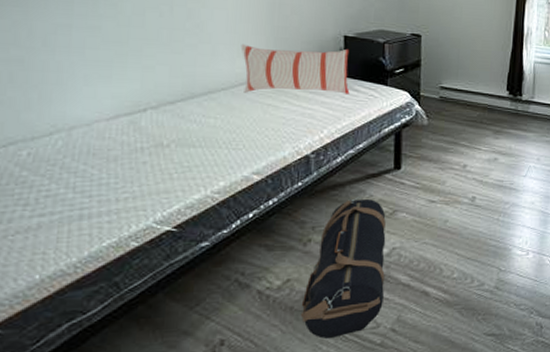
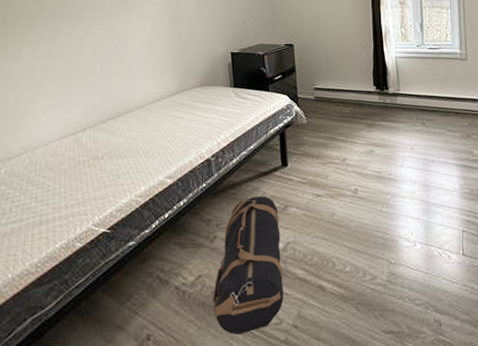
pillow: present [240,43,350,94] -> none [152,63,239,109]

